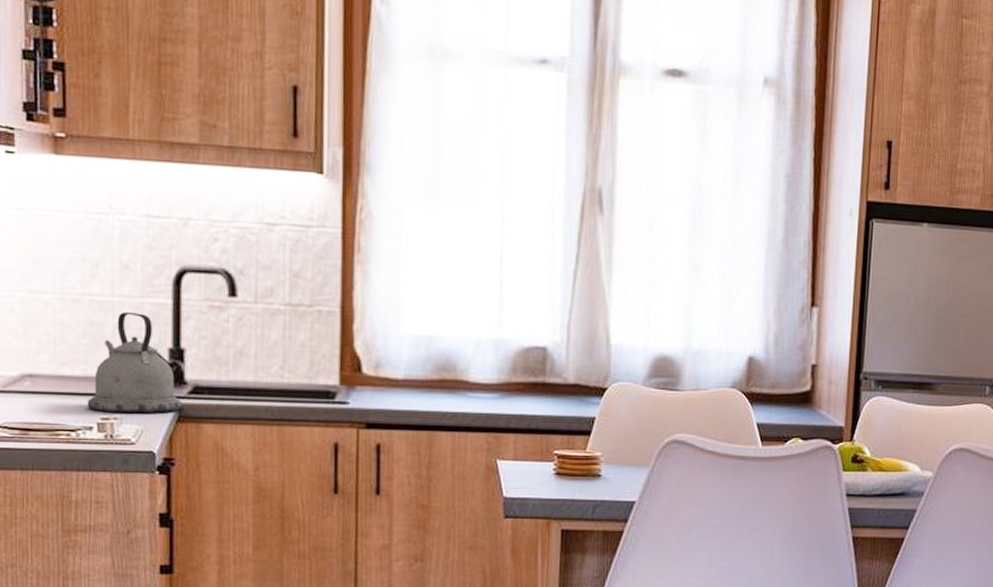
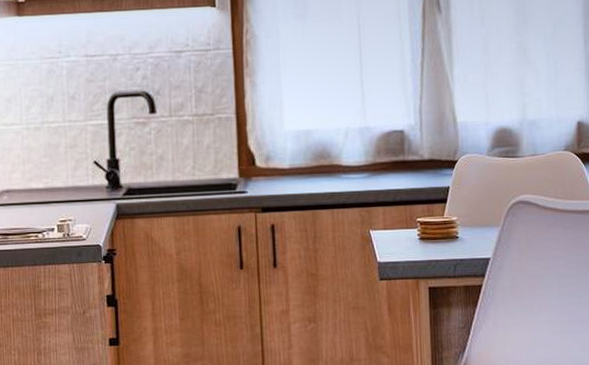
kettle: present [87,312,181,414] -> none [49,134,119,216]

